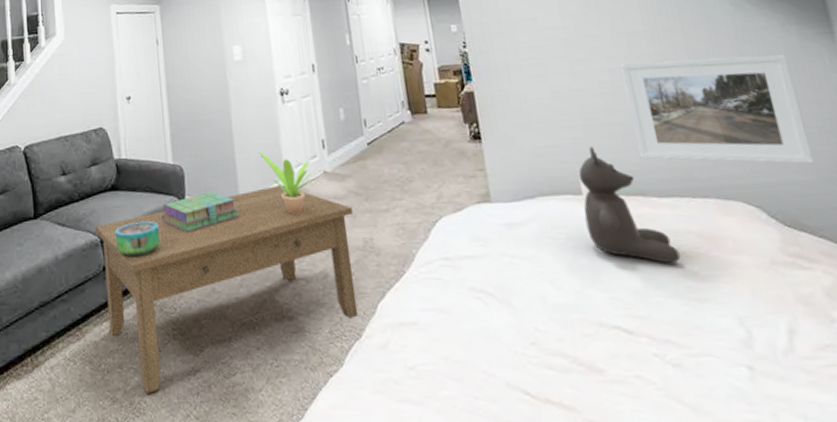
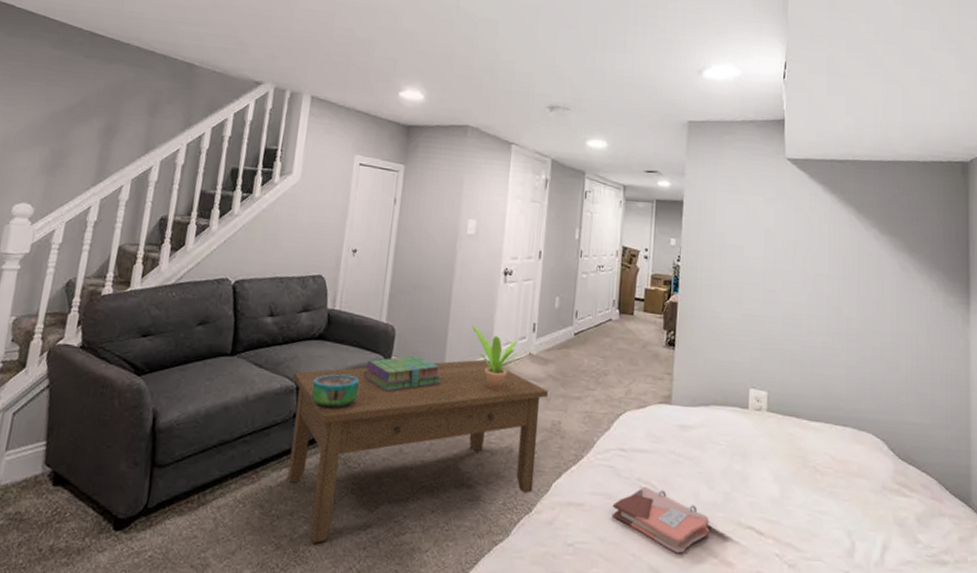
phonebook: none [448,296,567,365] -> present [611,487,709,554]
teddy bear: present [578,146,681,264] -> none [745,368,815,479]
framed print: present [619,54,814,164] -> none [801,299,932,410]

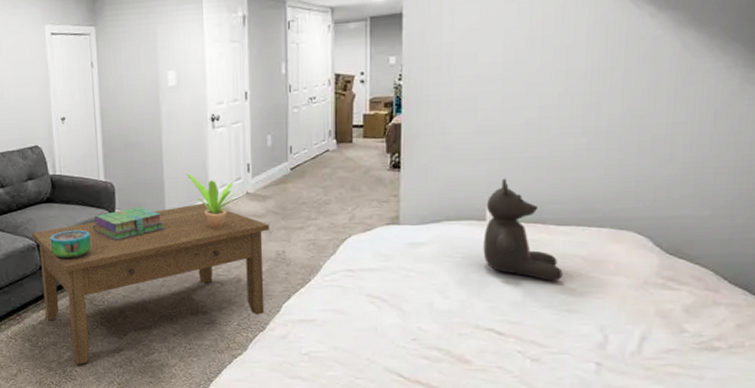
phonebook: present [611,487,709,554] -> none [343,301,445,356]
teddy bear: none [745,368,815,479] -> present [483,178,563,282]

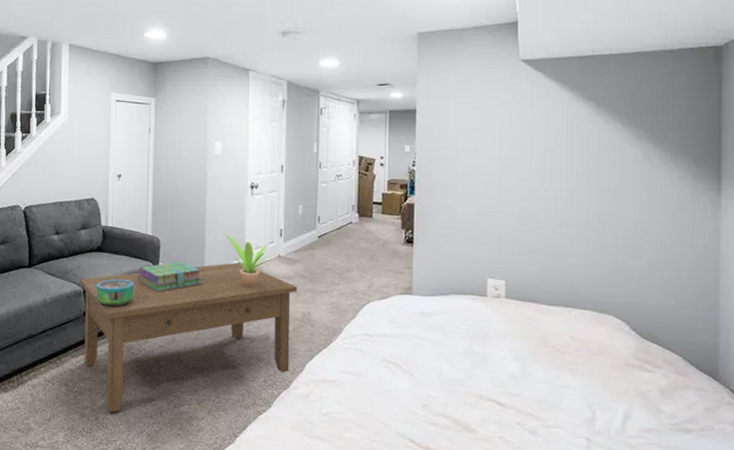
teddy bear: present [483,178,563,282] -> none [485,259,554,357]

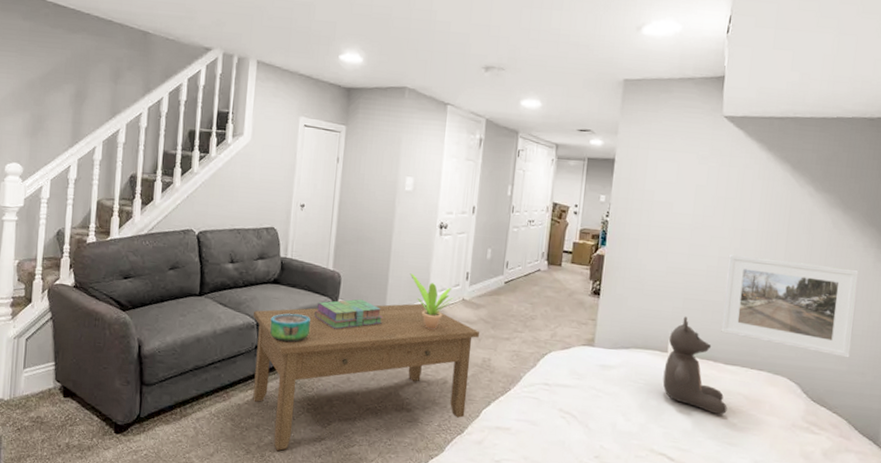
teddy bear: none [485,259,554,357] -> present [662,316,727,415]
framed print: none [539,194,678,292] -> present [721,254,859,358]

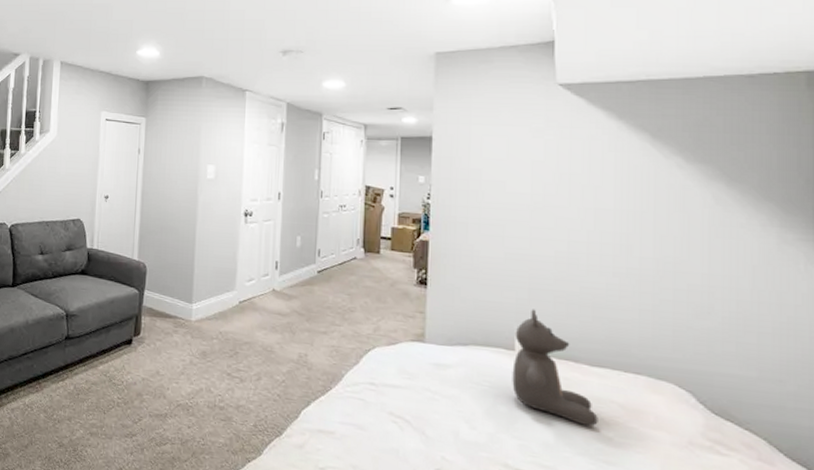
coffee table: present [253,303,480,451] -> none [62,294,294,445]
decorative bowl: present [269,313,310,343] -> none [78,304,118,334]
stack of books: present [314,299,382,330] -> none [121,289,190,321]
potted plant: present [410,273,453,330] -> none [216,263,262,322]
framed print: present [721,254,859,358] -> none [580,237,759,362]

